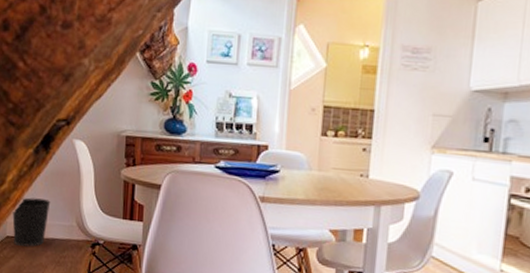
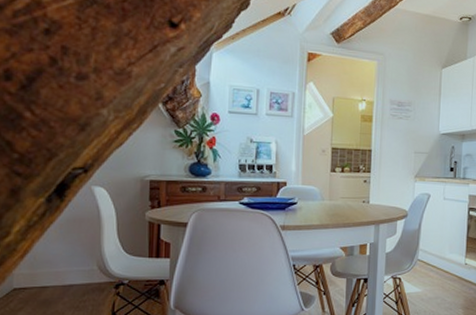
wastebasket: present [12,197,51,247] -> none [20,247,67,296]

